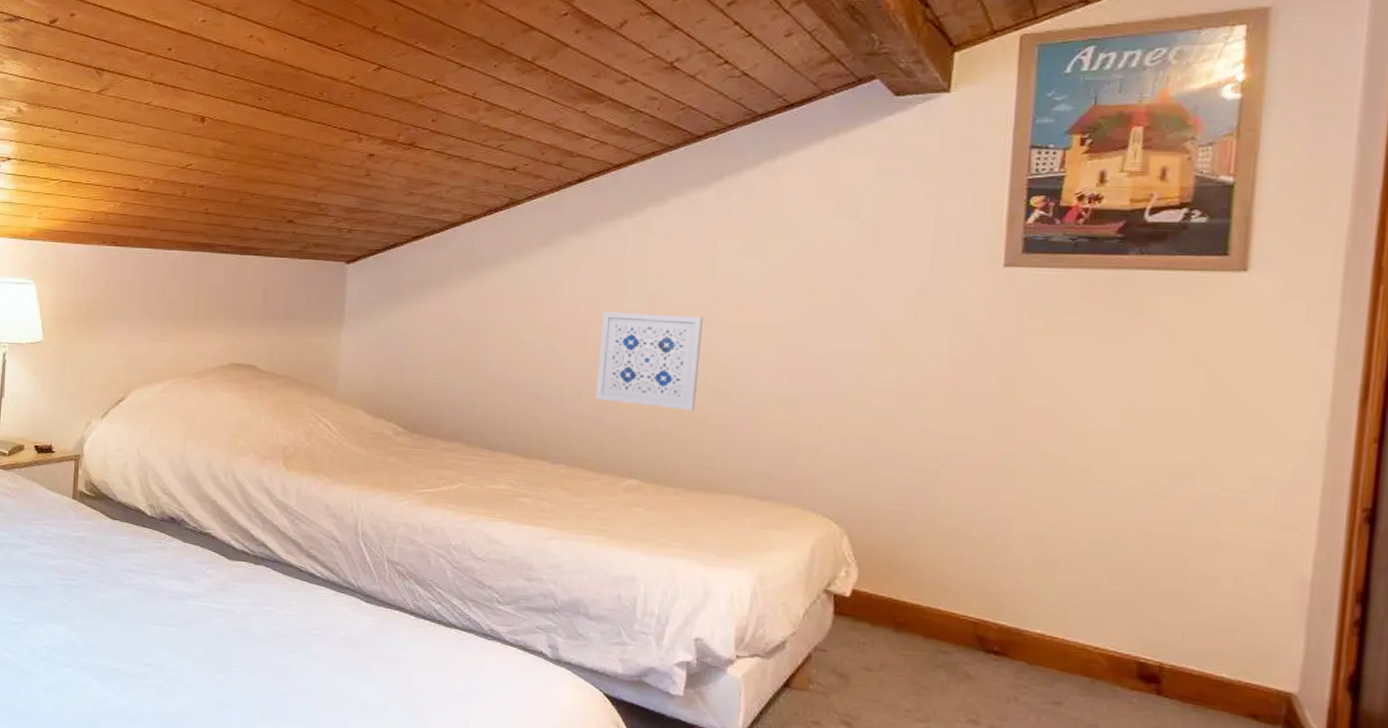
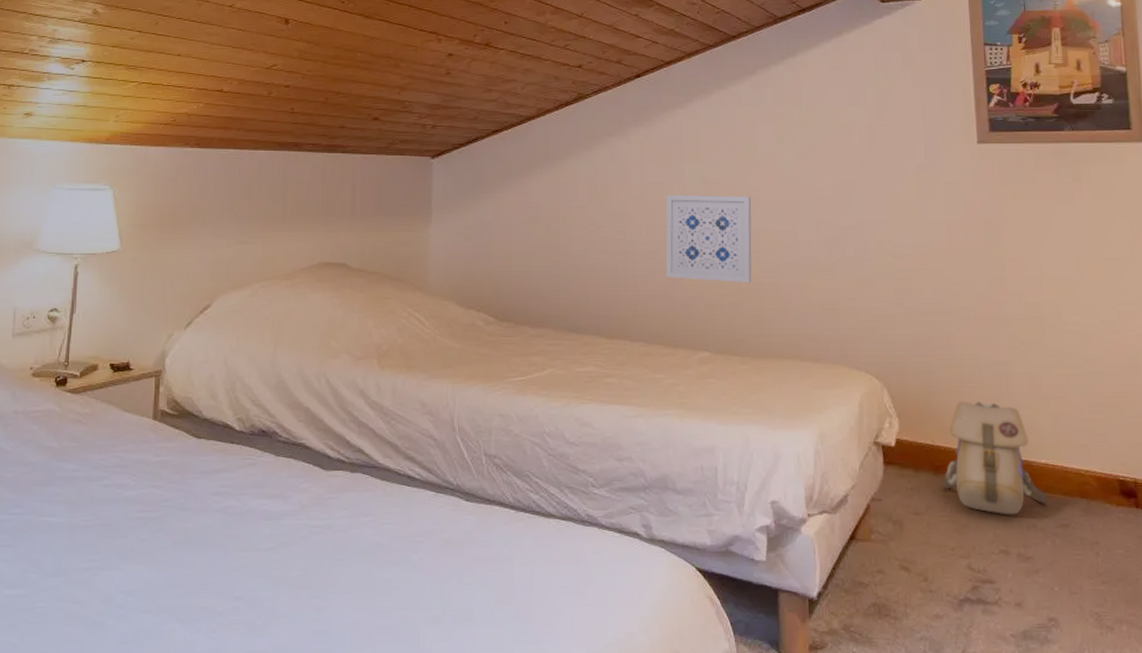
backpack: none [904,556,1038,685] -> present [942,400,1047,515]

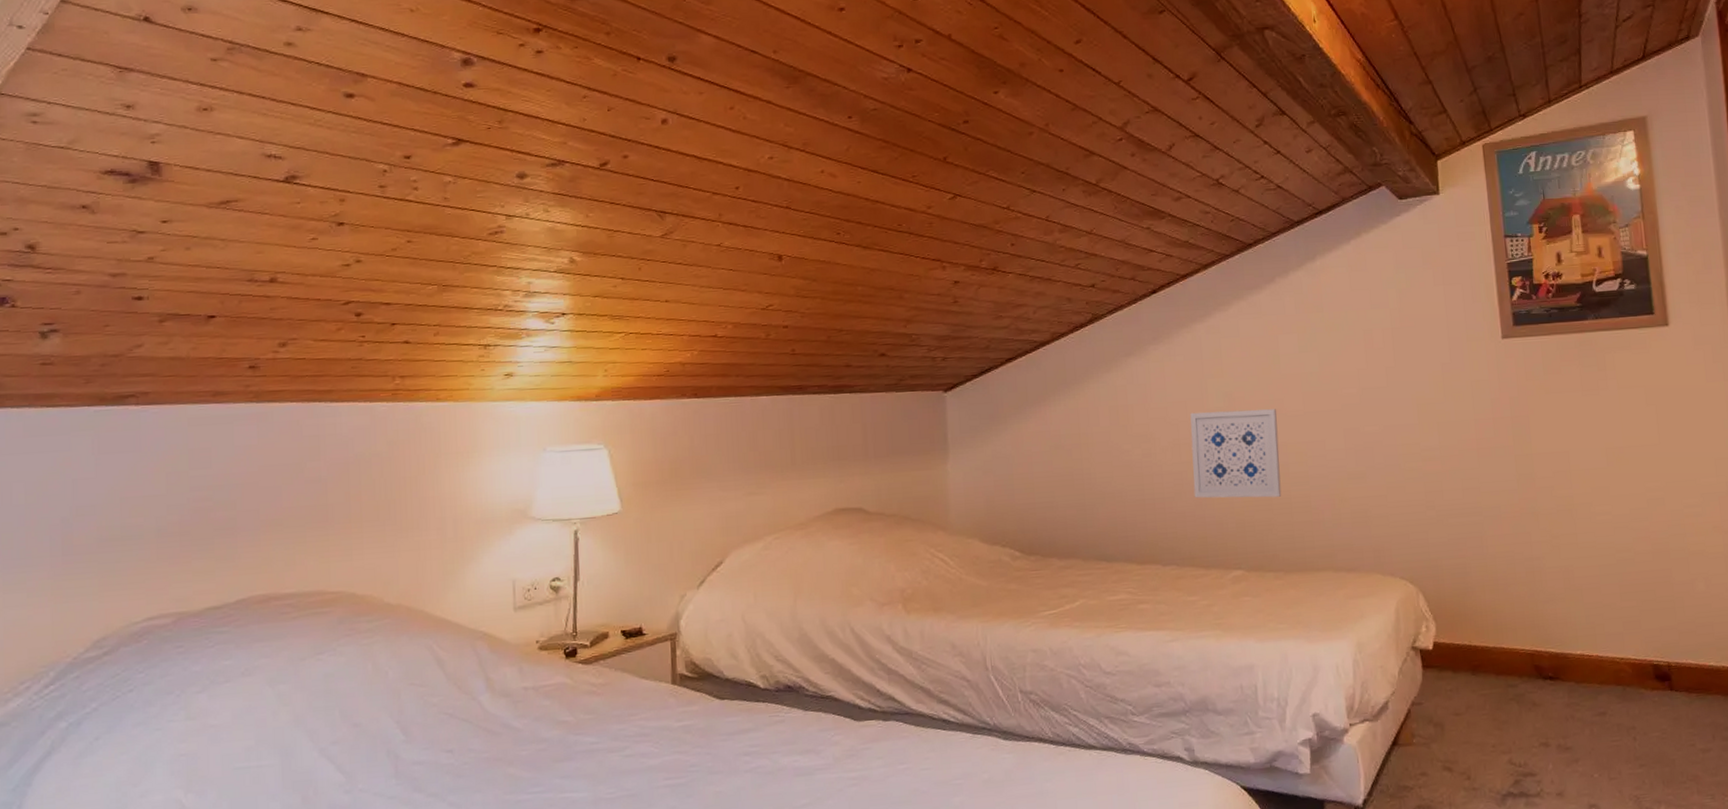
backpack: present [942,400,1047,515] -> none [1480,598,1584,708]

